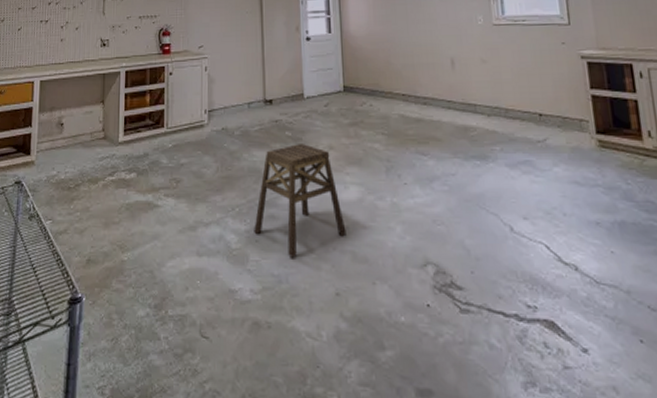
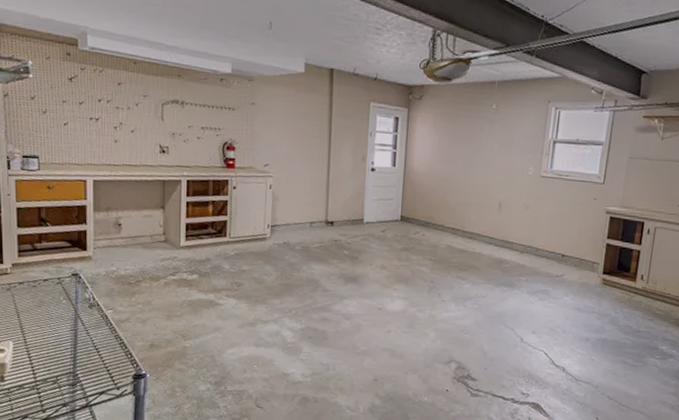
stool: present [254,144,346,258] -> none [308,262,389,352]

